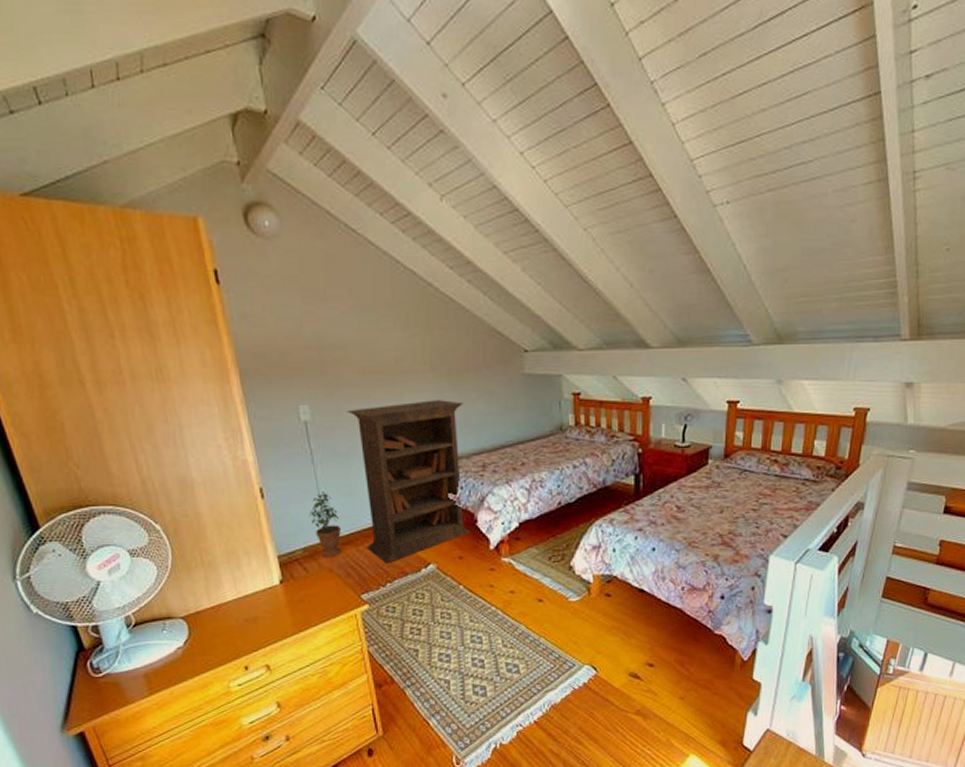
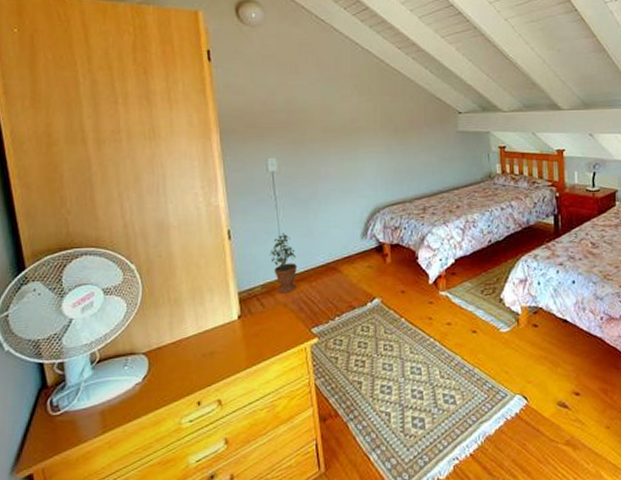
bookcase: present [346,400,471,563] -> none [308,153,412,298]

